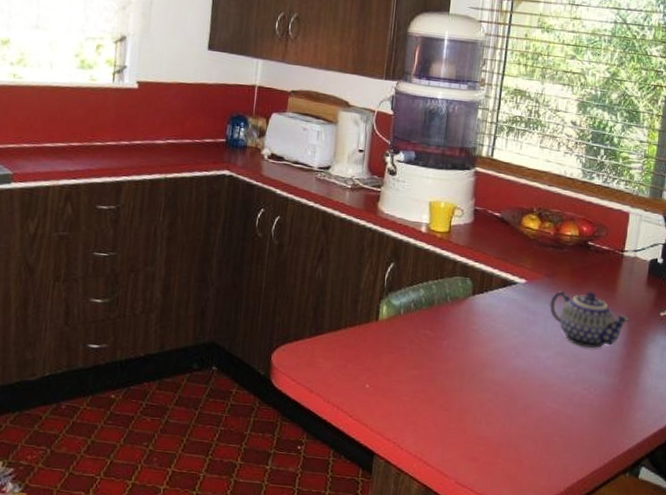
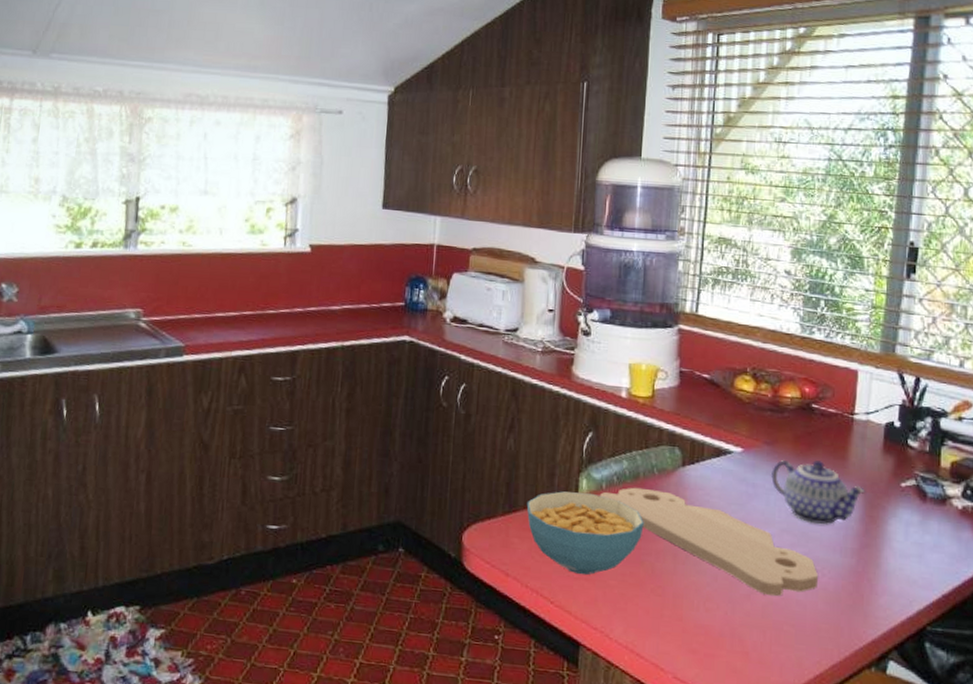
cereal bowl: none [331,316,436,391] -> present [526,491,644,575]
cutting board: none [397,313,586,411] -> present [599,487,819,597]

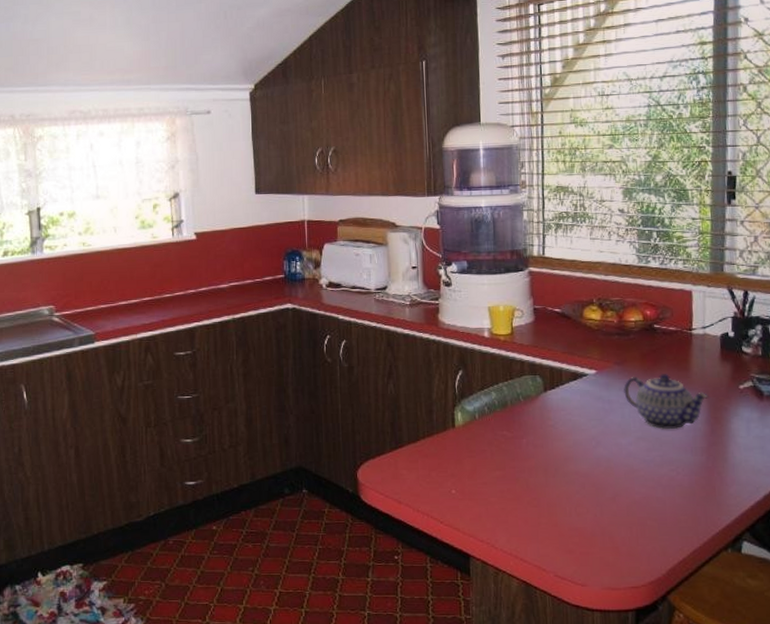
cereal bowl: present [526,491,644,575] -> none [410,424,516,495]
cutting board: present [599,487,819,597] -> none [473,414,674,497]

